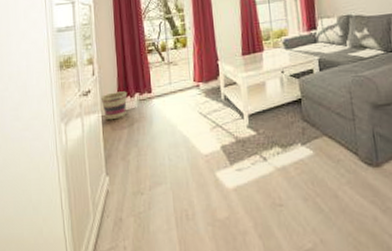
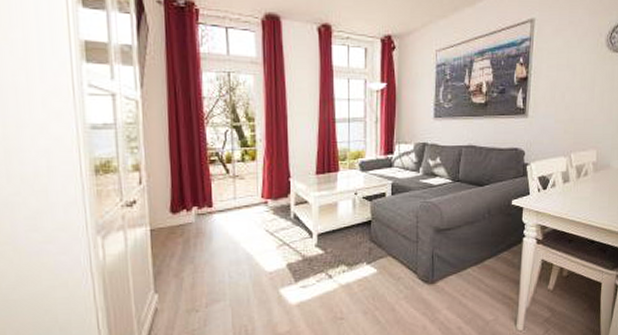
basket: present [100,91,128,120] -> none [149,204,183,235]

